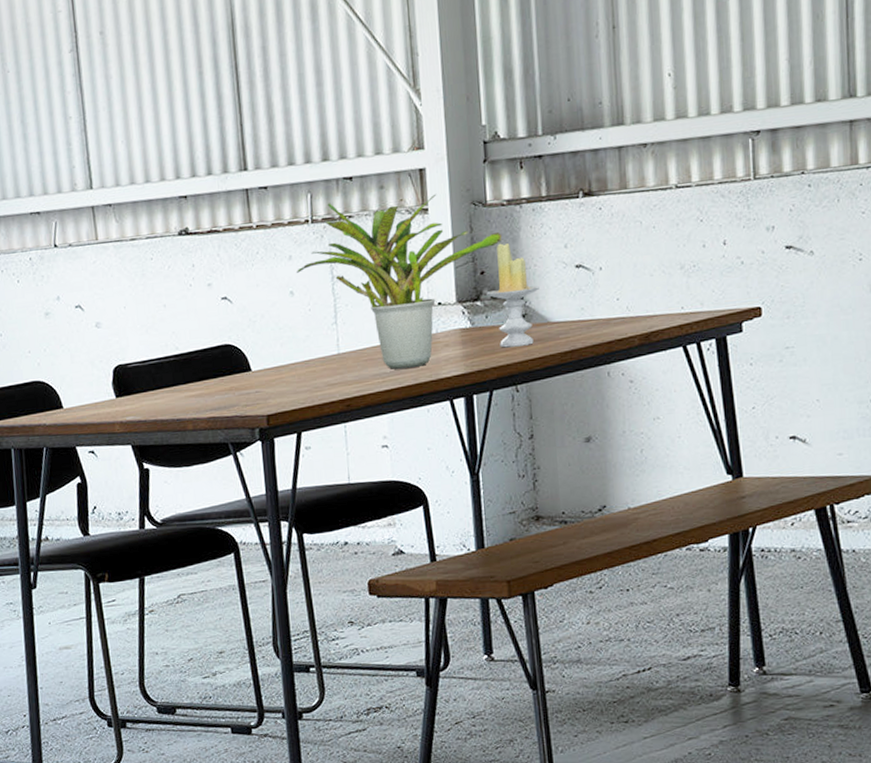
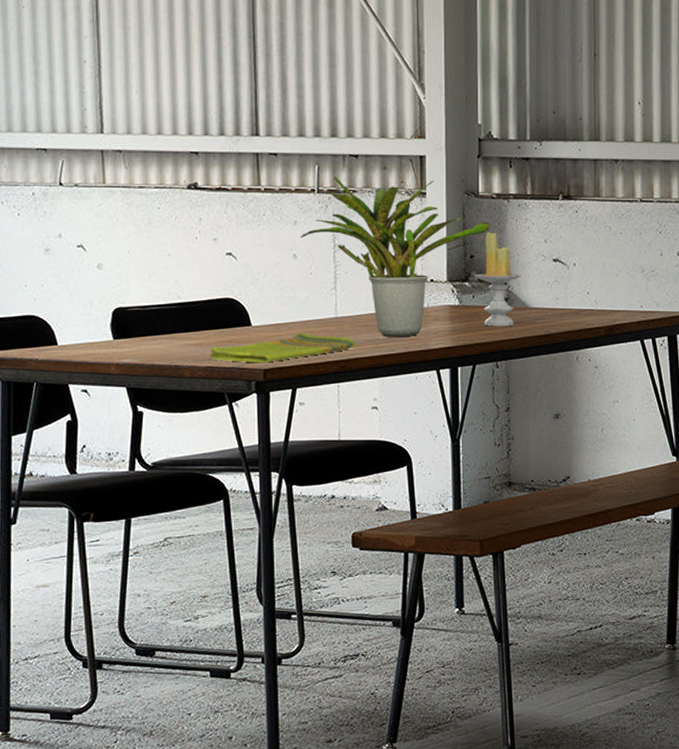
dish towel: none [212,373,360,410] -> present [210,333,355,363]

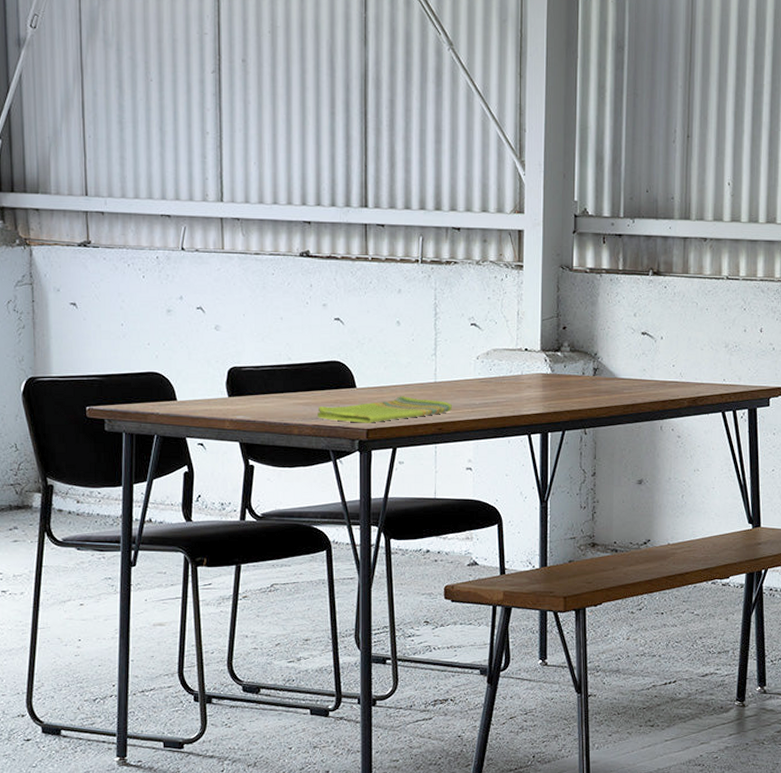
potted plant: present [300,176,490,337] -> none [403,248,583,402]
candle: present [474,232,522,327] -> none [566,304,612,395]

